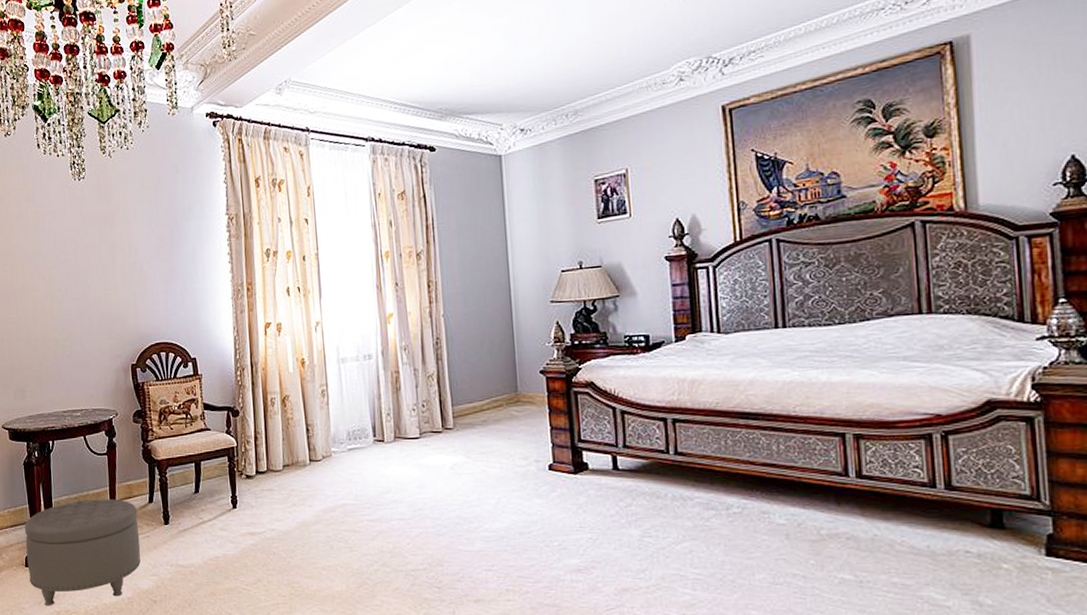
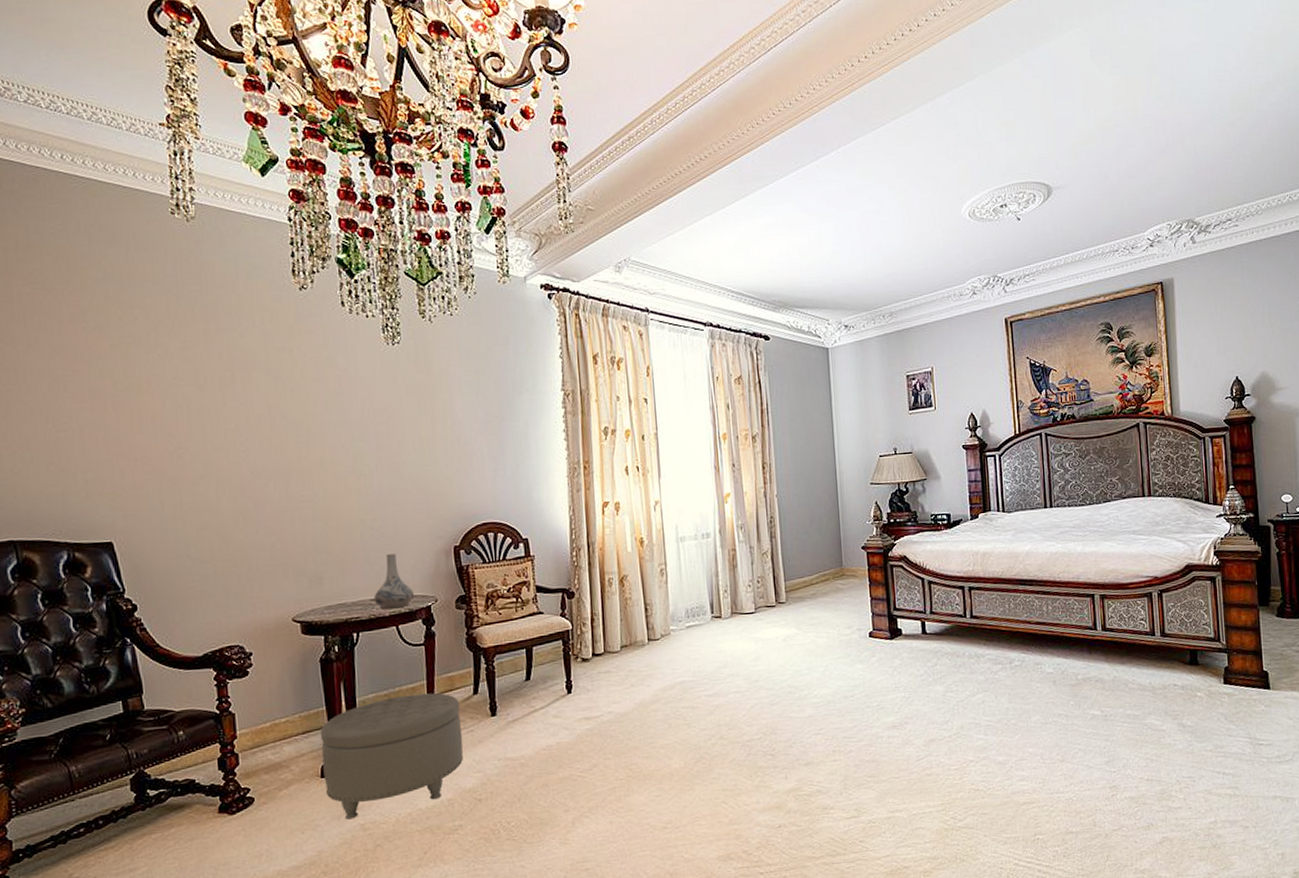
decorative vase: none [65,371,99,421] -> present [373,554,415,610]

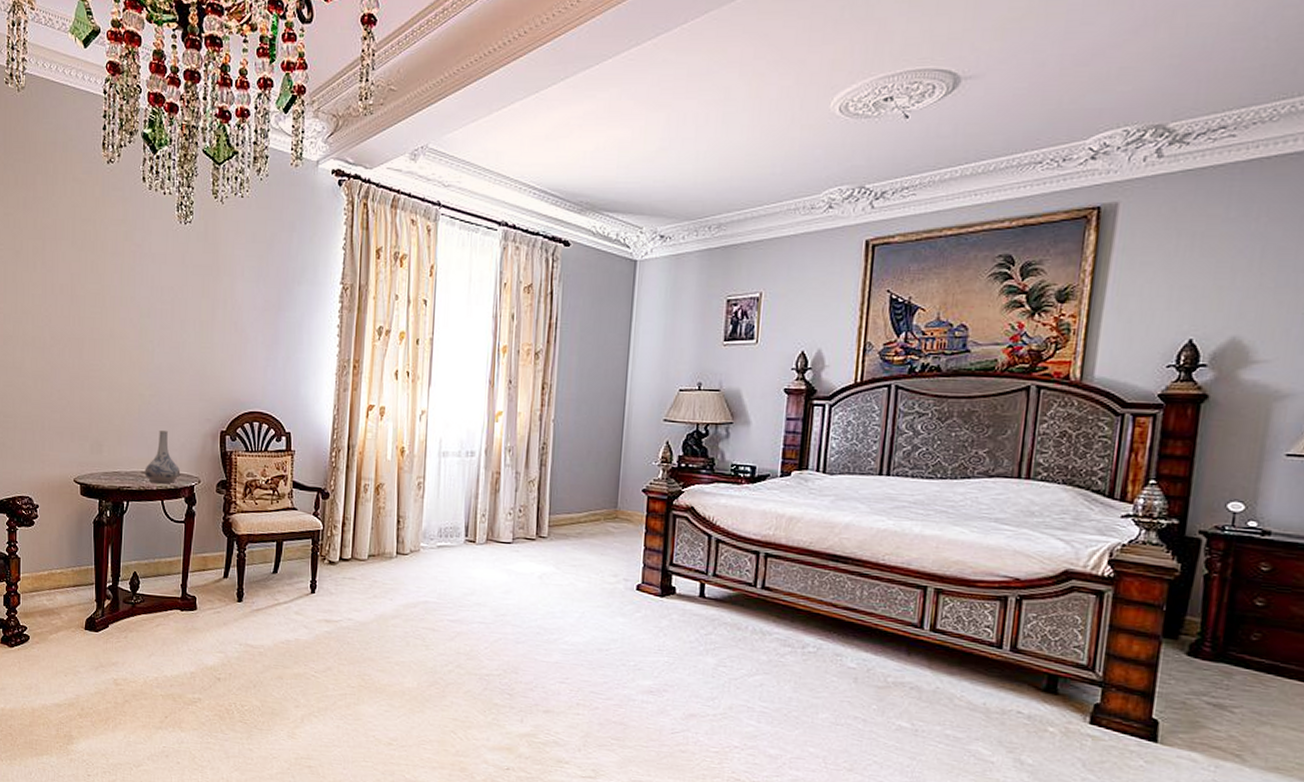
ottoman: present [320,693,464,820] -> none [87,567,211,672]

